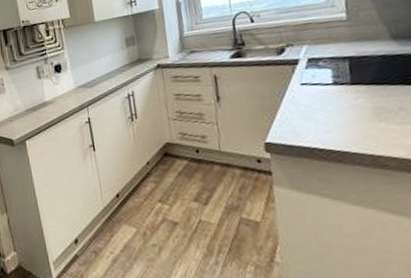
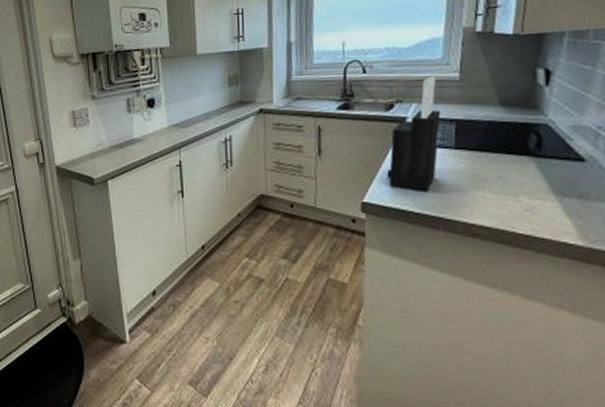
knife block: none [286,18,336,128] -> present [386,75,441,191]

